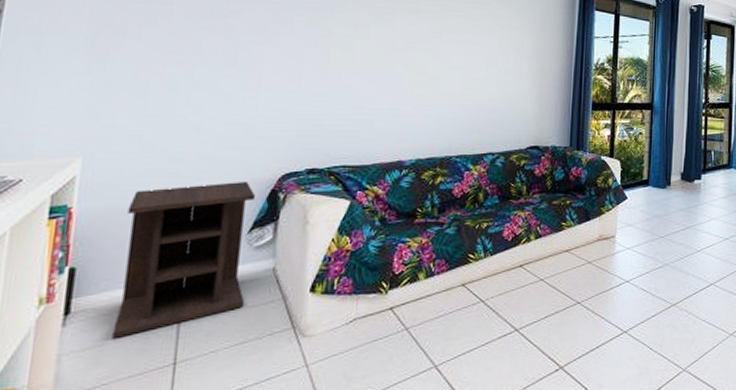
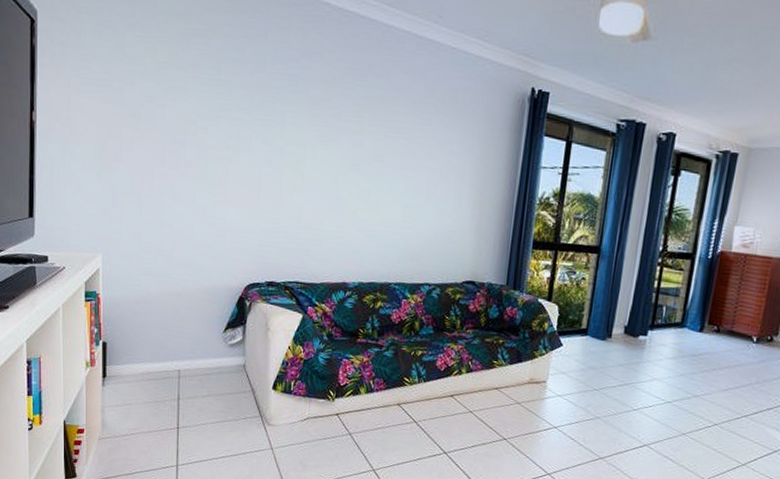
nightstand: present [112,182,256,338] -> none [135,285,228,401]

